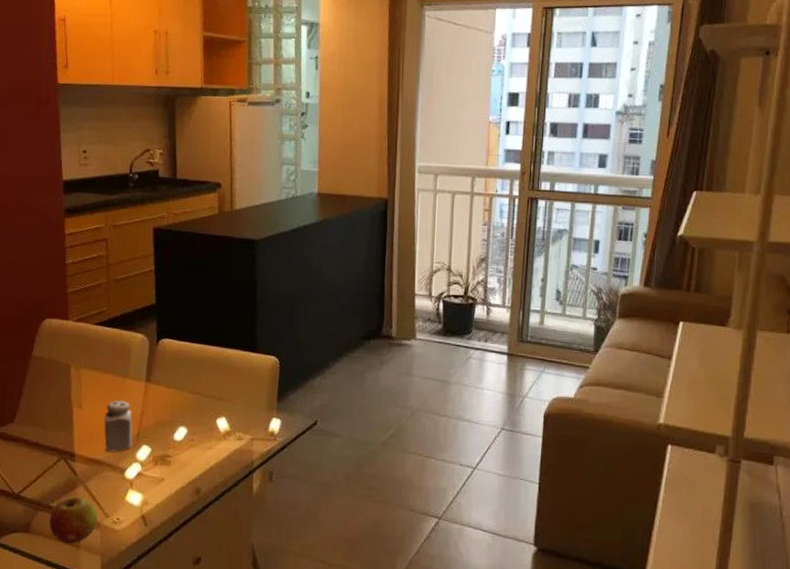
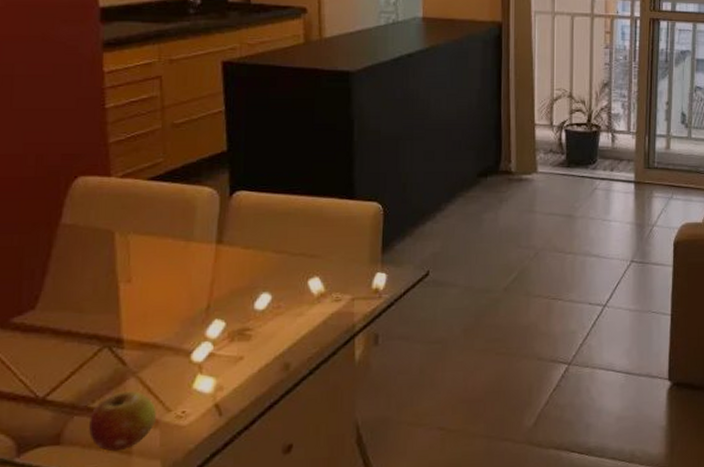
salt shaker: present [104,400,133,452] -> none [162,268,201,332]

